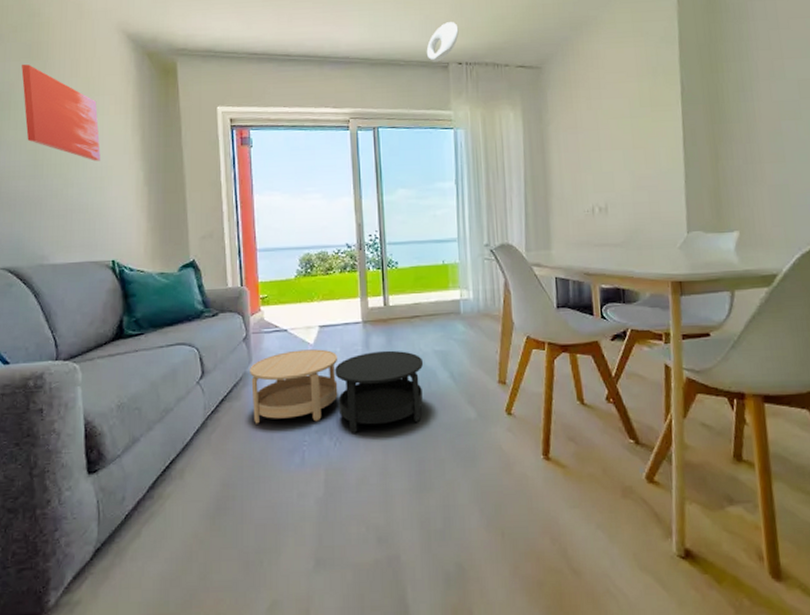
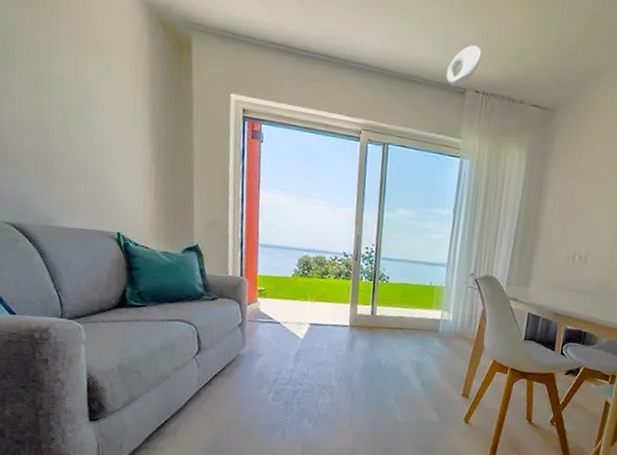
wall art: present [21,64,101,161] -> none [26,8,109,130]
coffee table: present [250,349,423,433] -> none [242,341,399,420]

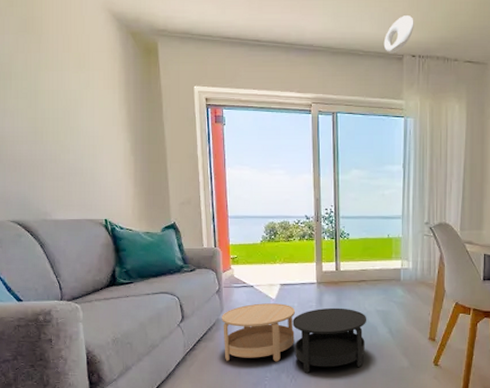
coffee table: none [242,341,399,420] -> present [222,303,366,373]

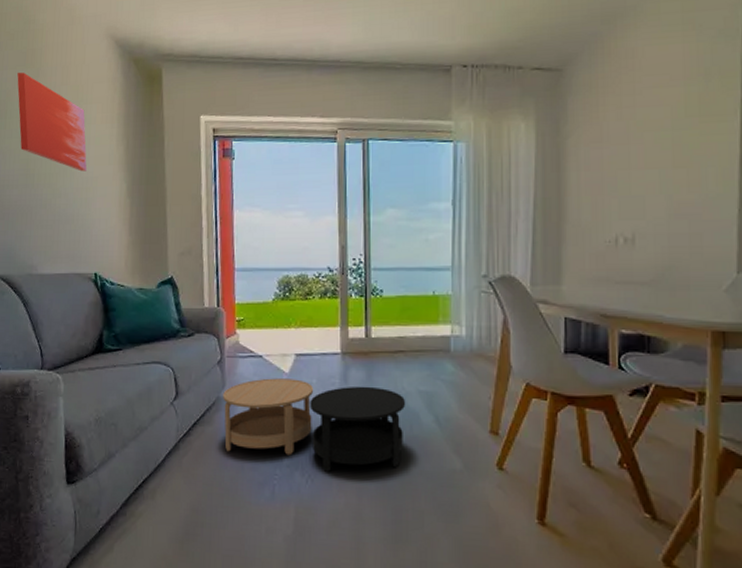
wall art: none [19,37,92,131] -> present [17,72,87,172]
ceiling light: present [383,15,414,54] -> none [426,18,465,65]

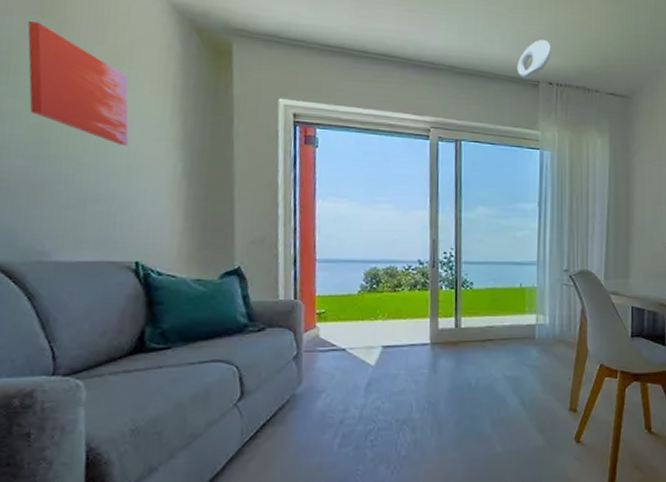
coffee table: present [223,378,405,472] -> none [299,371,493,461]
ceiling light: none [426,18,465,65] -> present [517,40,551,79]

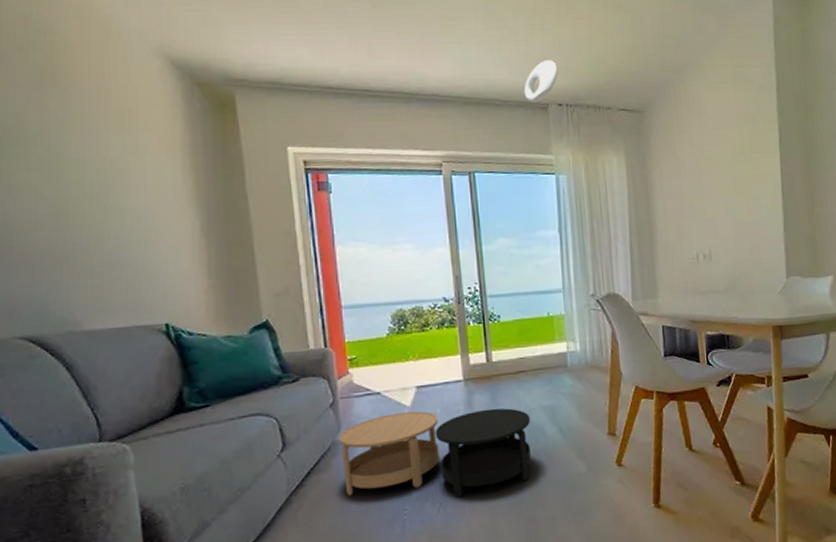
wall art: present [27,20,129,146] -> none [32,91,144,209]
coffee table: none [299,371,493,461] -> present [339,408,531,497]

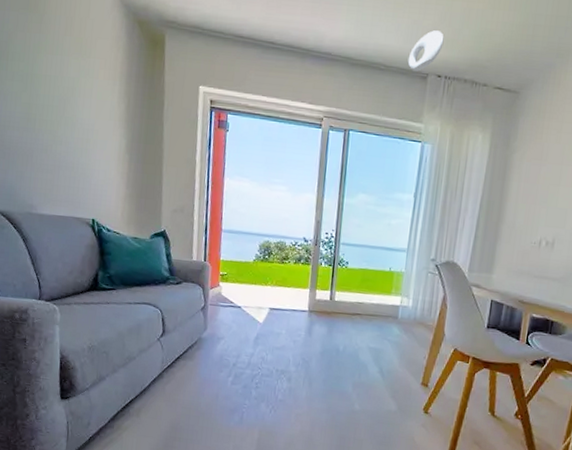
coffee table: present [339,408,531,497] -> none [203,325,357,406]

